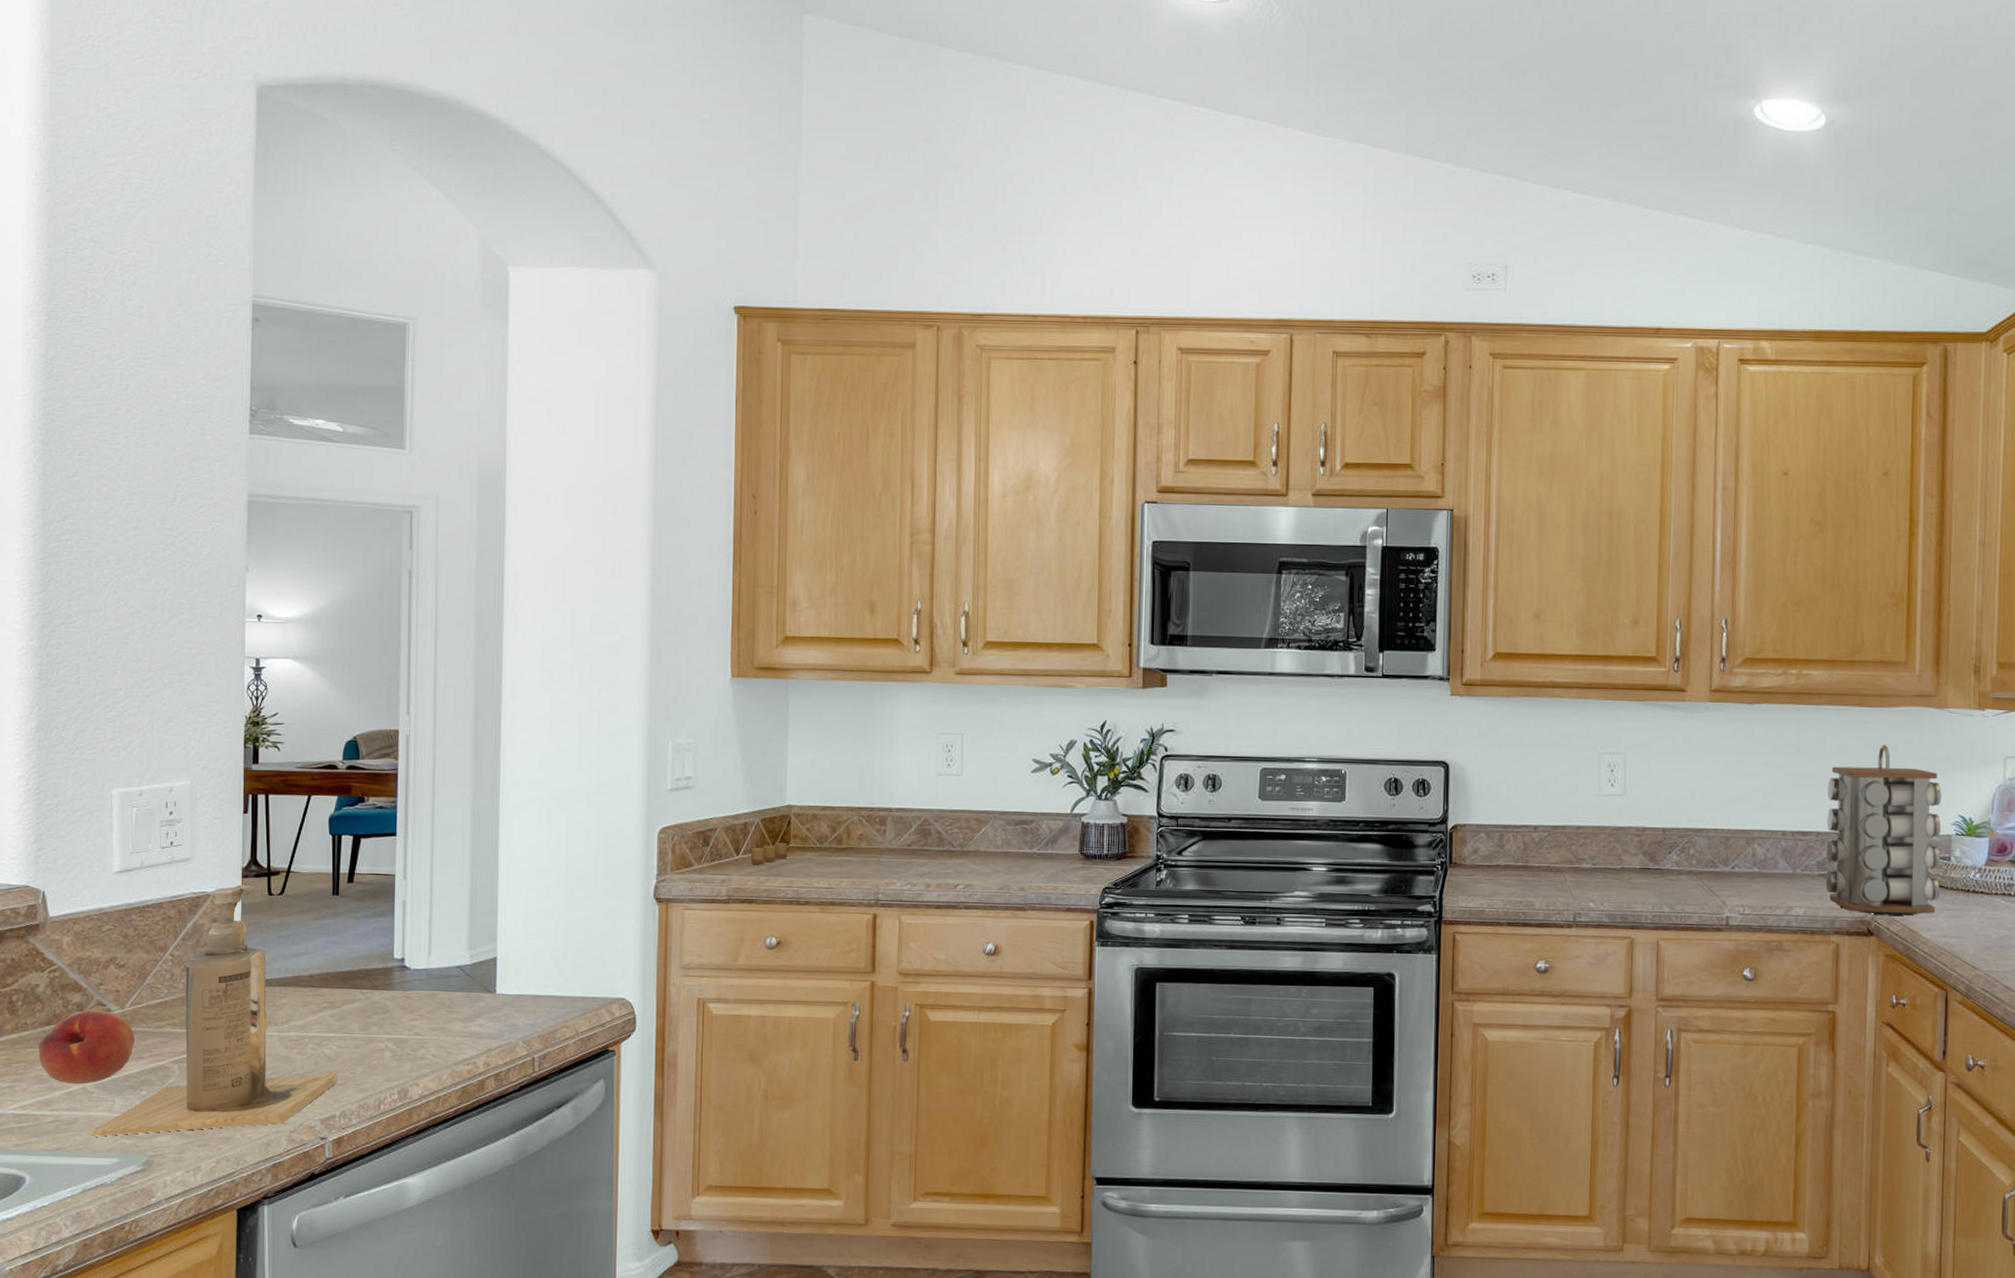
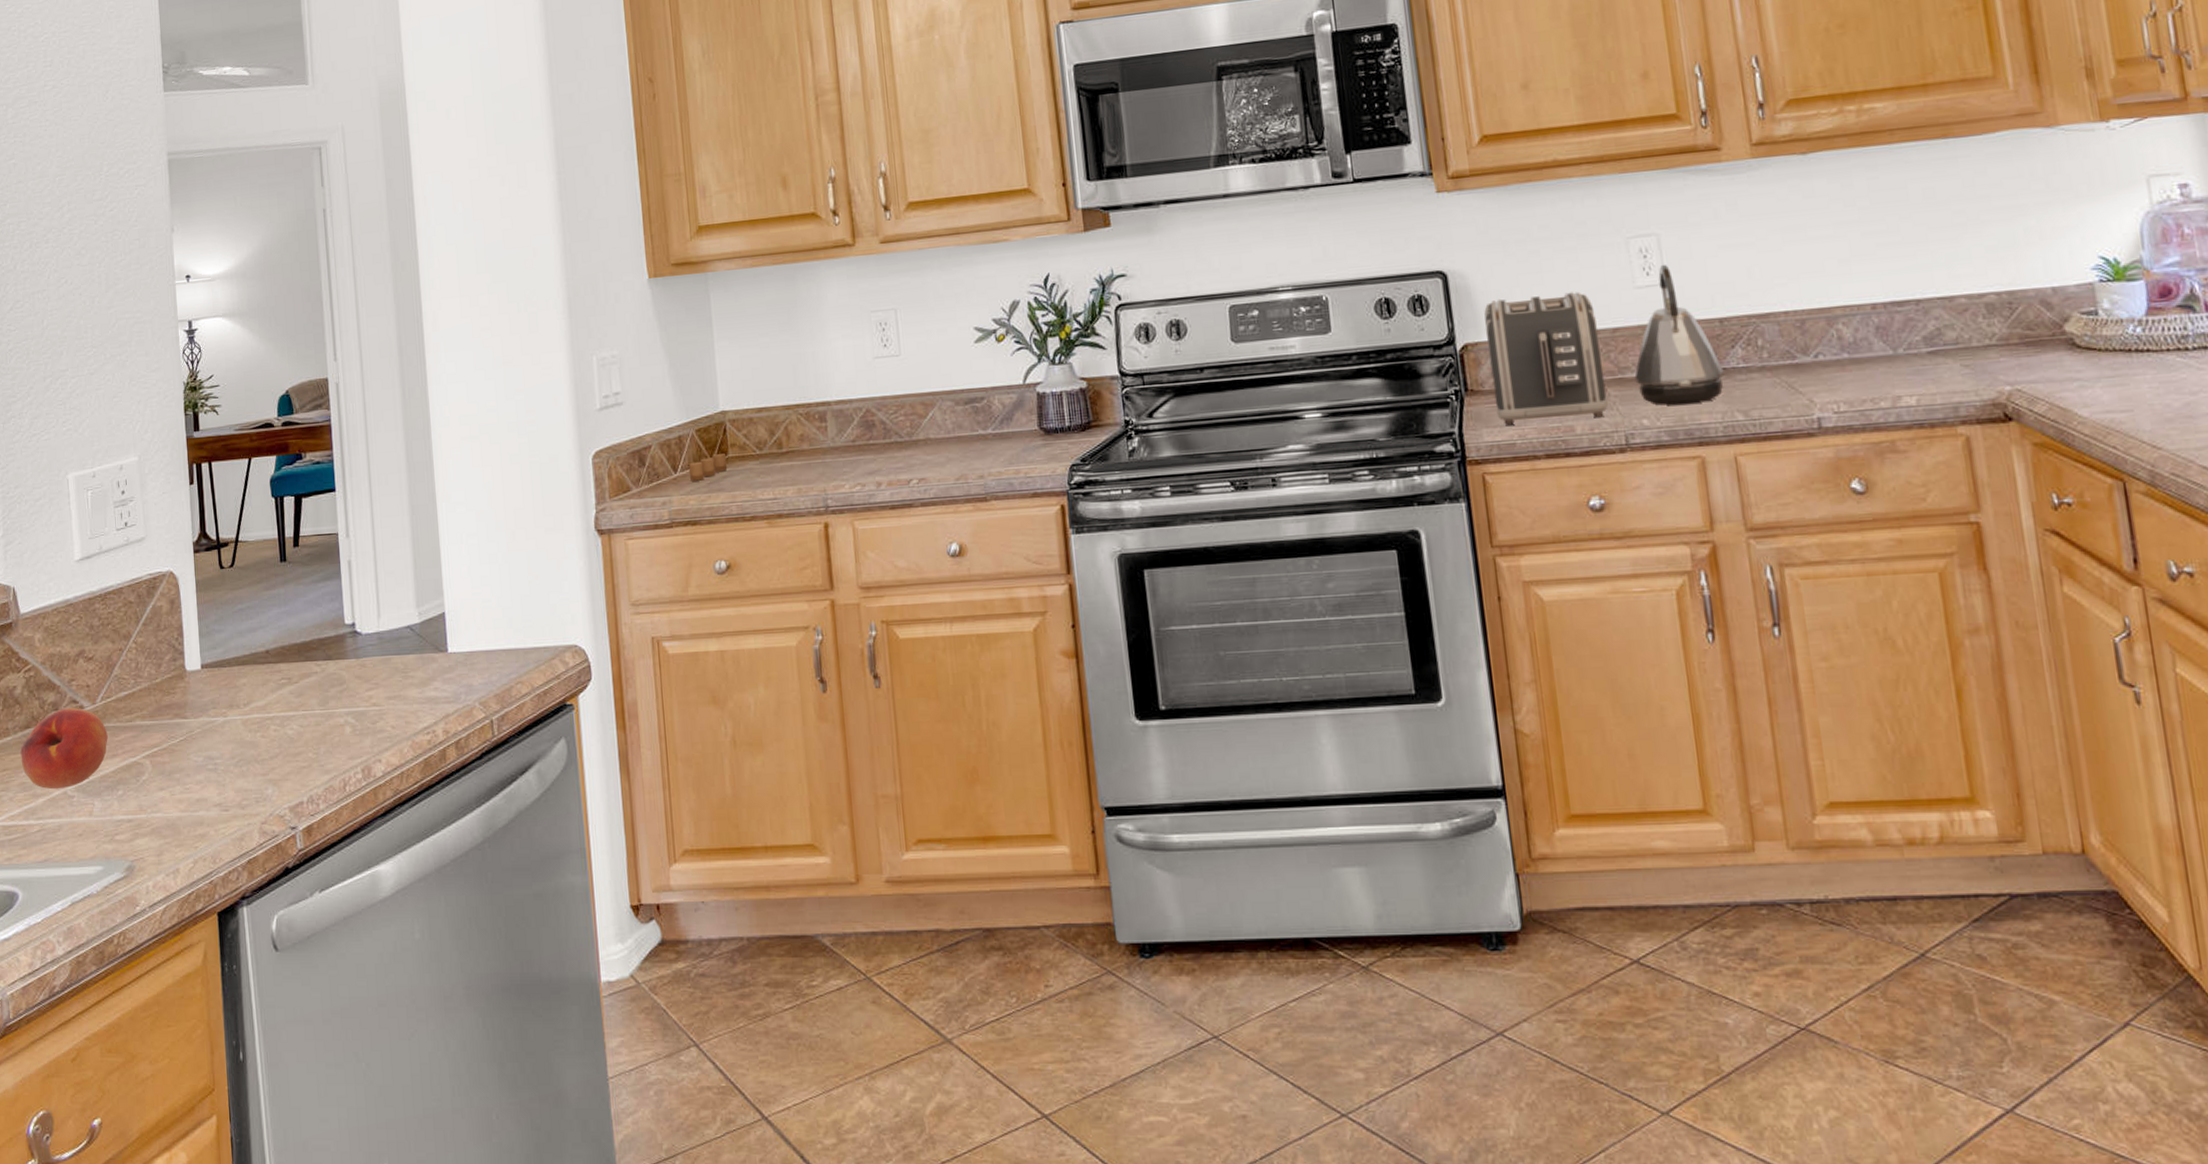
soap dispenser: present [92,884,338,1137] -> none [76,560,303,844]
toaster: none [1472,790,1565,898] -> present [1484,291,1608,425]
kettle: none [1588,780,1660,894] -> present [1634,265,1724,406]
spice rack: present [1826,745,1942,916] -> none [1919,181,2092,395]

